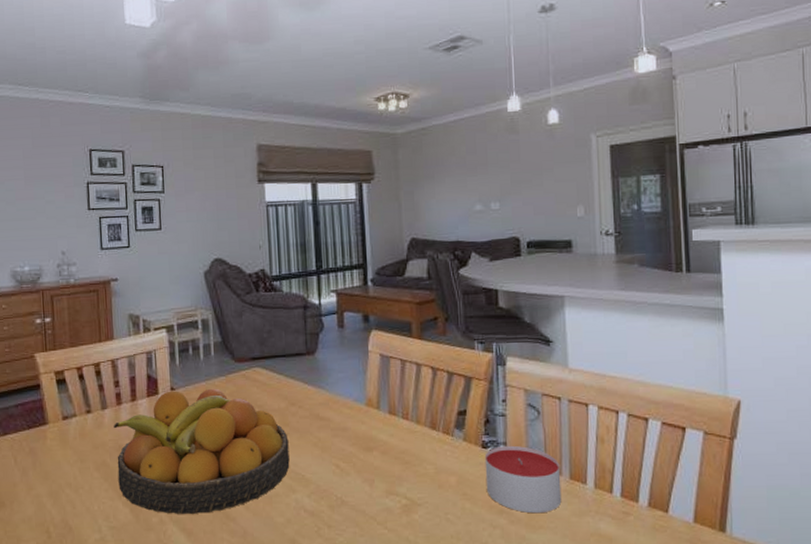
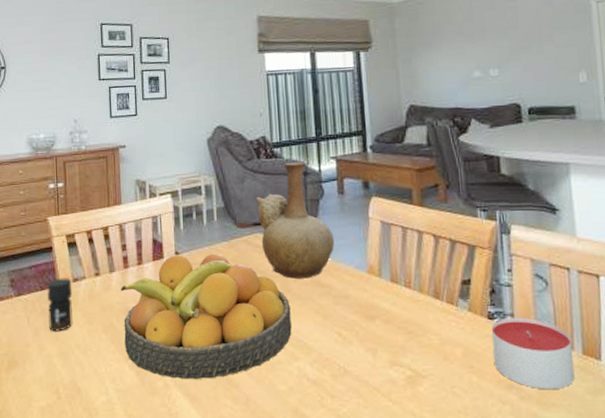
jar: none [35,416,63,471] -> present [47,278,73,332]
vase: none [255,295,333,413] -> present [256,161,334,279]

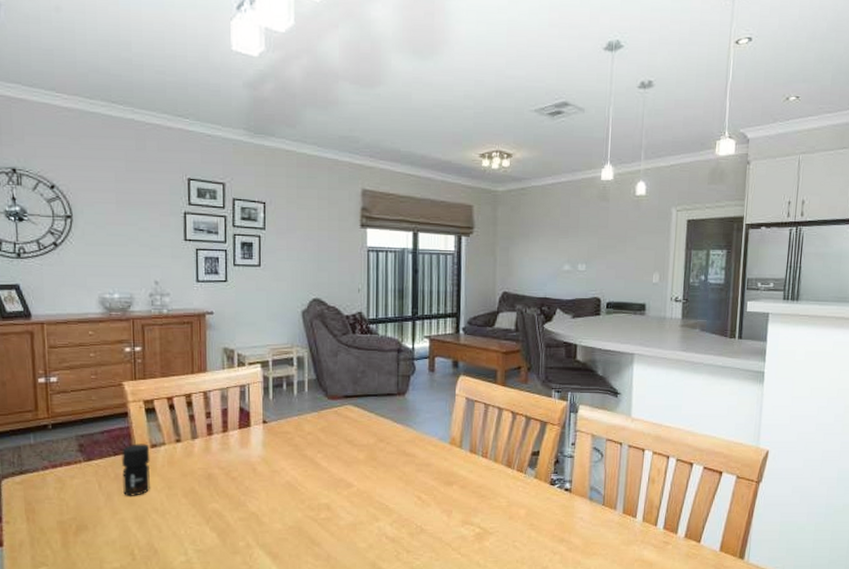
fruit bowl: present [121,253,292,380] -> none [204,423,375,540]
vase: present [256,161,334,279] -> none [349,339,421,448]
candle: present [491,317,575,390] -> none [550,483,616,542]

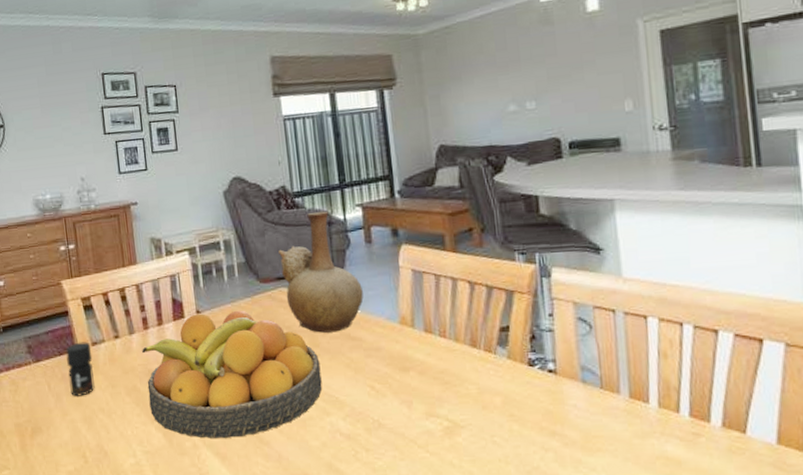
fruit bowl: none [204,423,375,540] -> present [142,310,323,439]
vase: none [349,339,421,448] -> present [279,211,364,333]

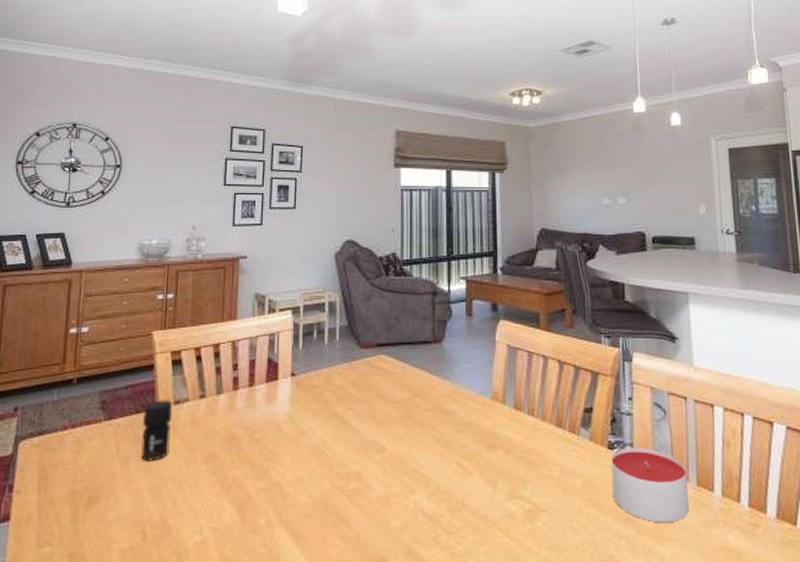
fruit bowl: present [142,310,323,439] -> none [226,375,410,516]
vase: present [279,211,364,333] -> none [382,281,459,404]
candle: none [532,362,622,436] -> present [611,447,689,523]

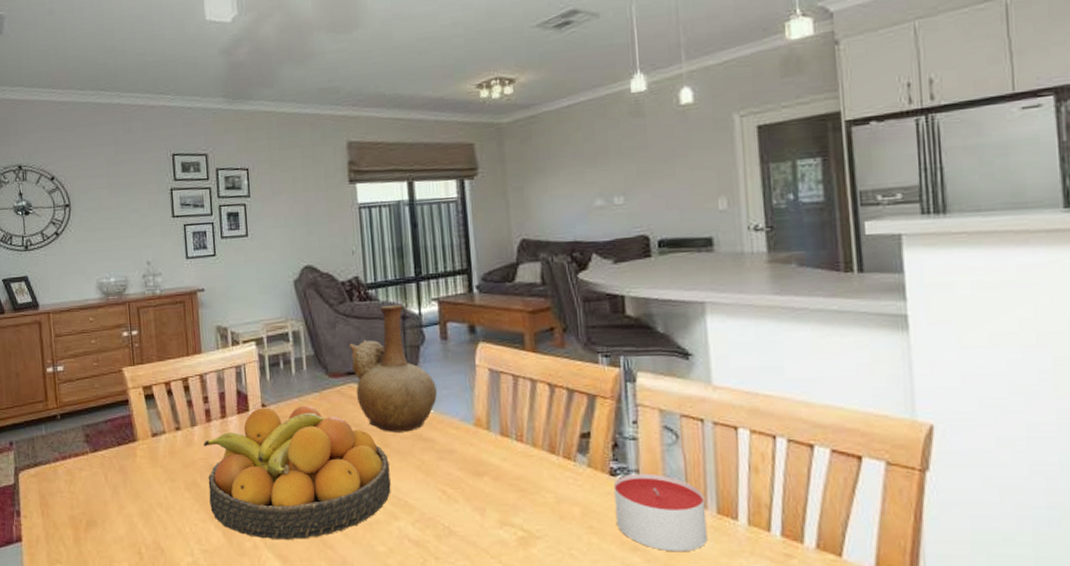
jar: present [141,400,173,461] -> none [124,432,153,489]
fruit bowl: none [226,375,410,516] -> present [204,405,391,541]
vase: none [382,281,459,404] -> present [349,304,437,432]

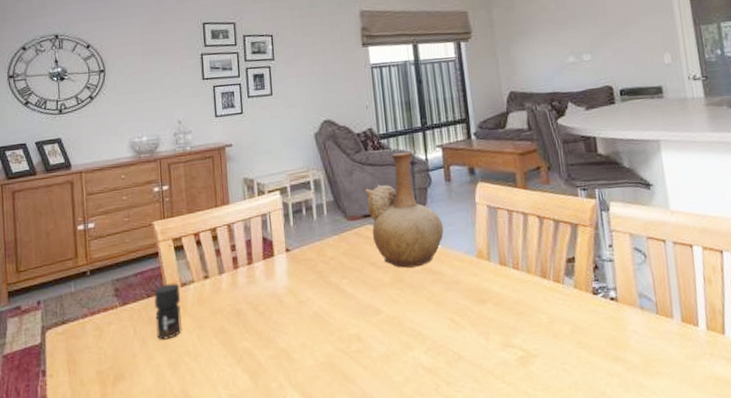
jar: none [124,432,153,489] -> present [154,283,182,340]
fruit bowl: present [204,405,391,541] -> none [231,247,406,379]
candle: present [613,473,708,552] -> none [596,290,676,360]

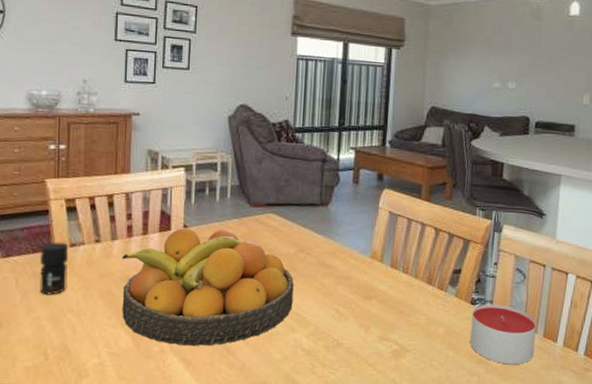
fruit bowl: none [231,247,406,379] -> present [122,228,294,347]
vase: present [365,151,444,268] -> none [272,148,344,259]
candle: none [596,290,676,360] -> present [469,303,537,365]

